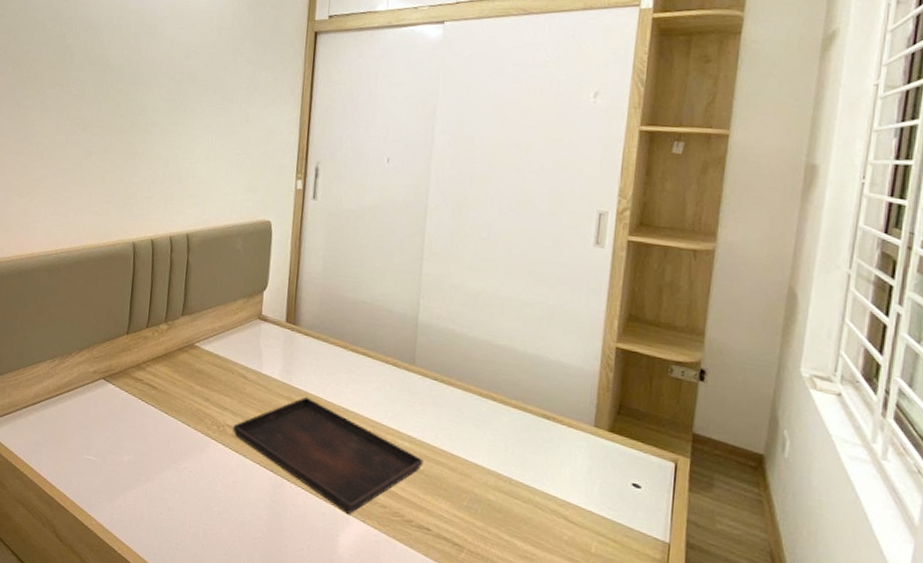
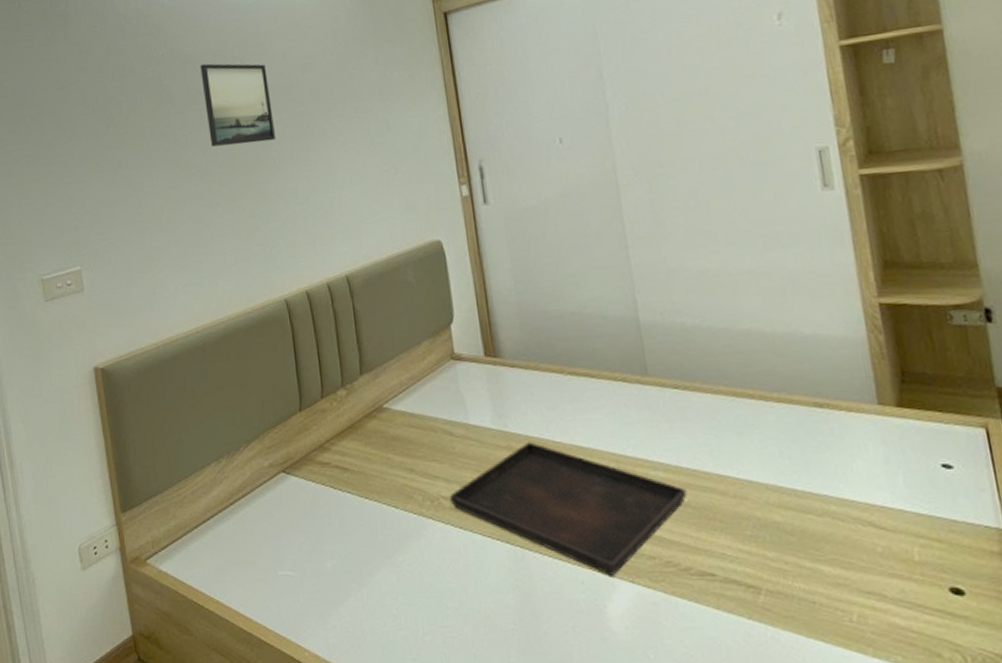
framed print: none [97,33,156,110] -> present [200,63,277,147]

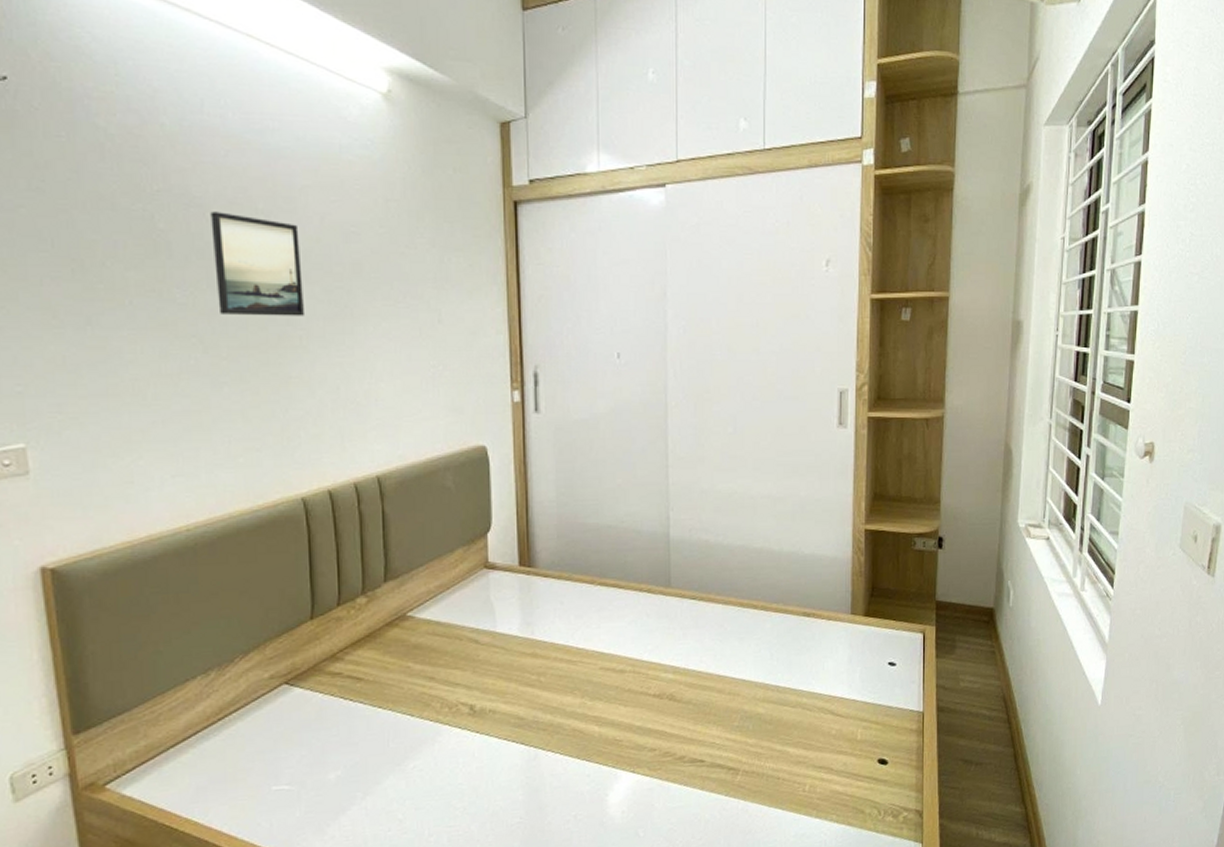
serving tray: present [449,441,687,576] -> none [469,648,690,768]

